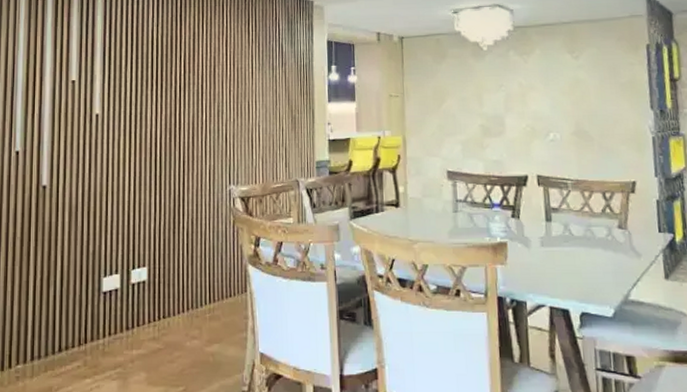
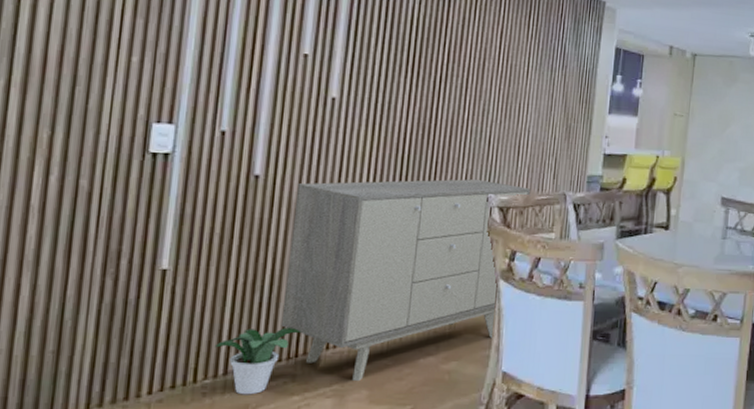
potted plant: none [22,316,88,378] -> present [214,327,302,395]
sideboard: none [72,173,267,365] -> present [281,178,531,382]

